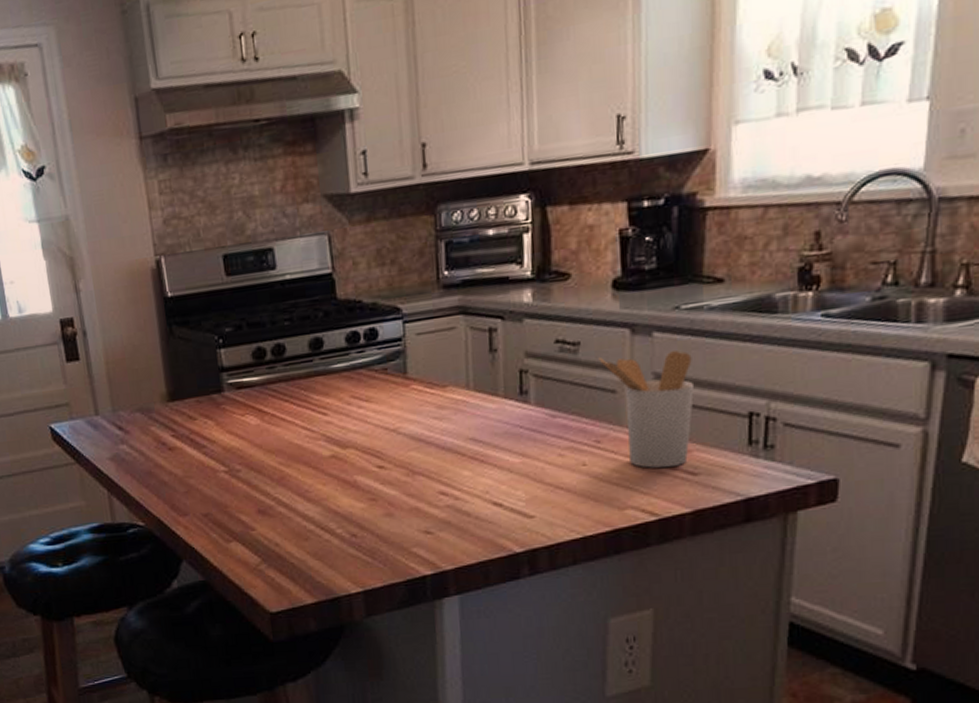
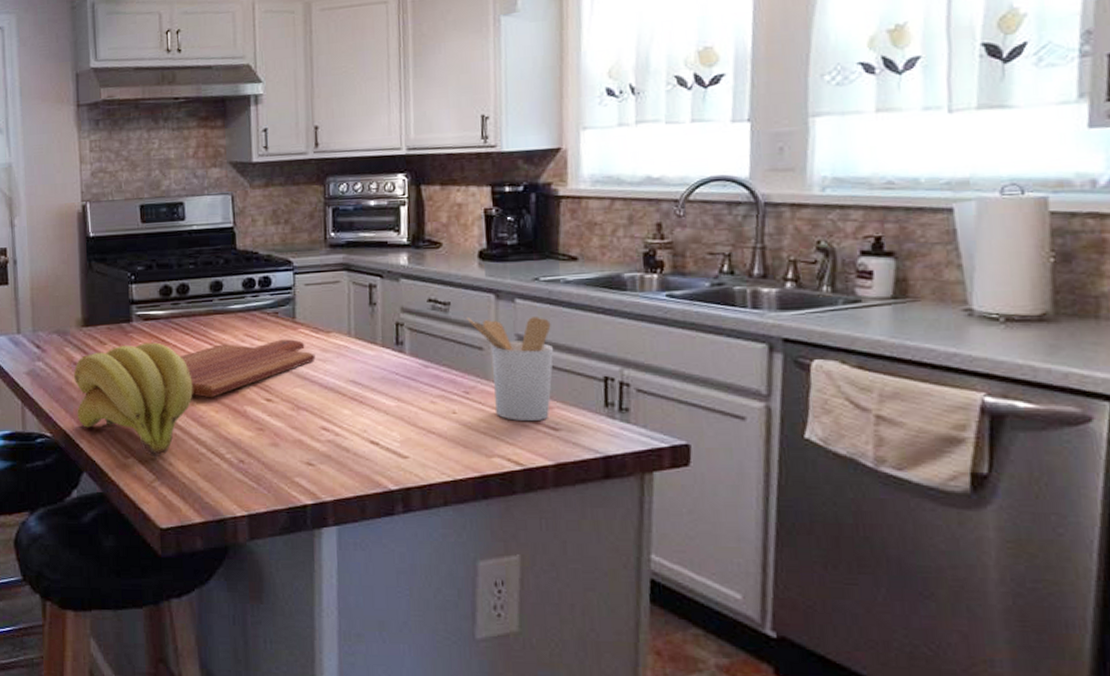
banana bunch: none [163,413,297,539] -> present [74,342,193,458]
cutting board: none [279,397,431,470] -> present [179,339,316,398]

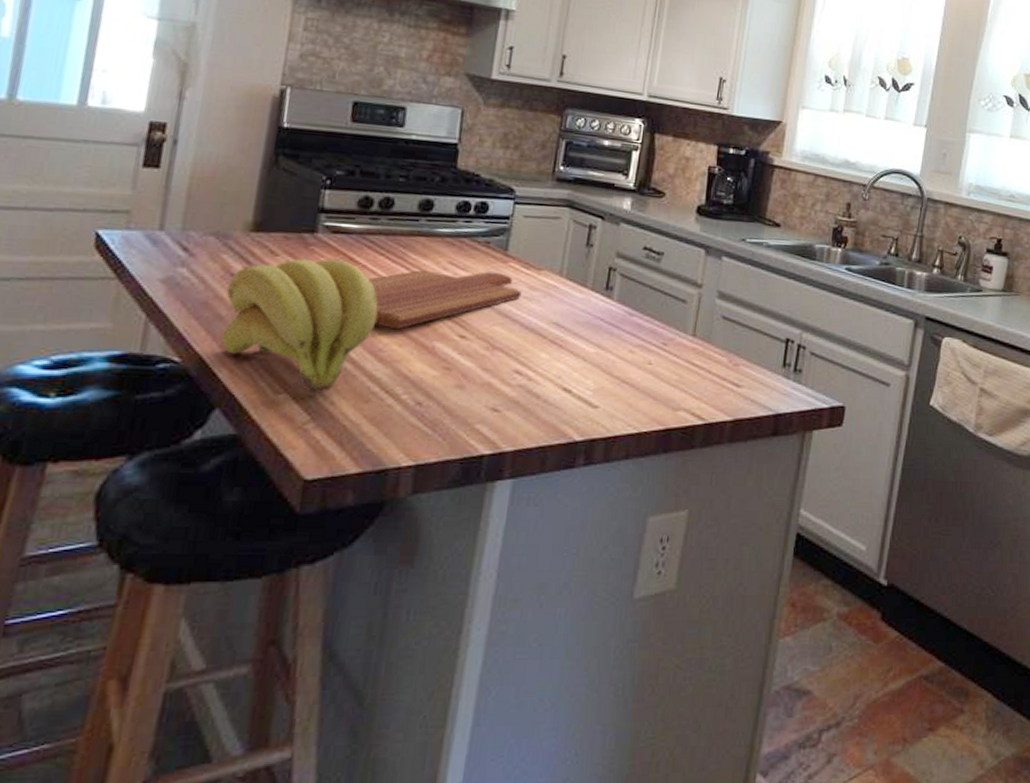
utensil holder: present [467,316,554,422] -> none [676,268,749,377]

